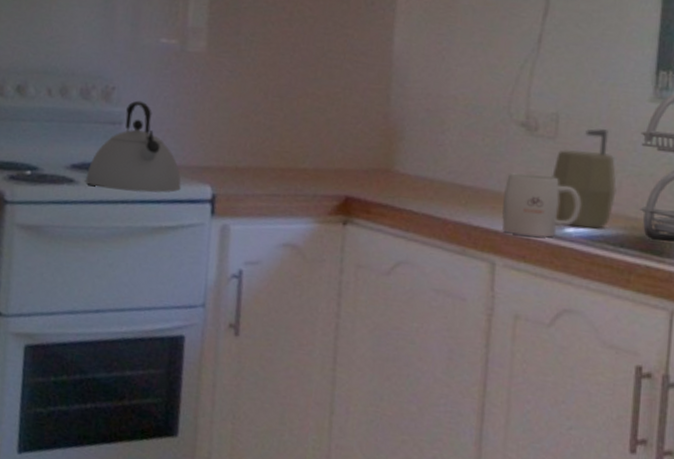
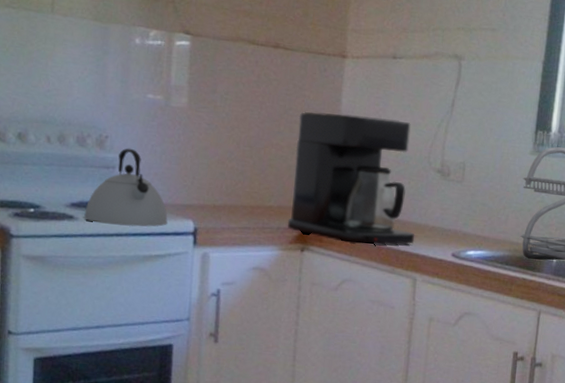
coffee maker: none [325,53,493,219] -> present [287,111,415,245]
mug: present [501,173,582,238] -> none [421,209,480,259]
soap dispenser: present [552,129,617,229] -> none [459,175,505,251]

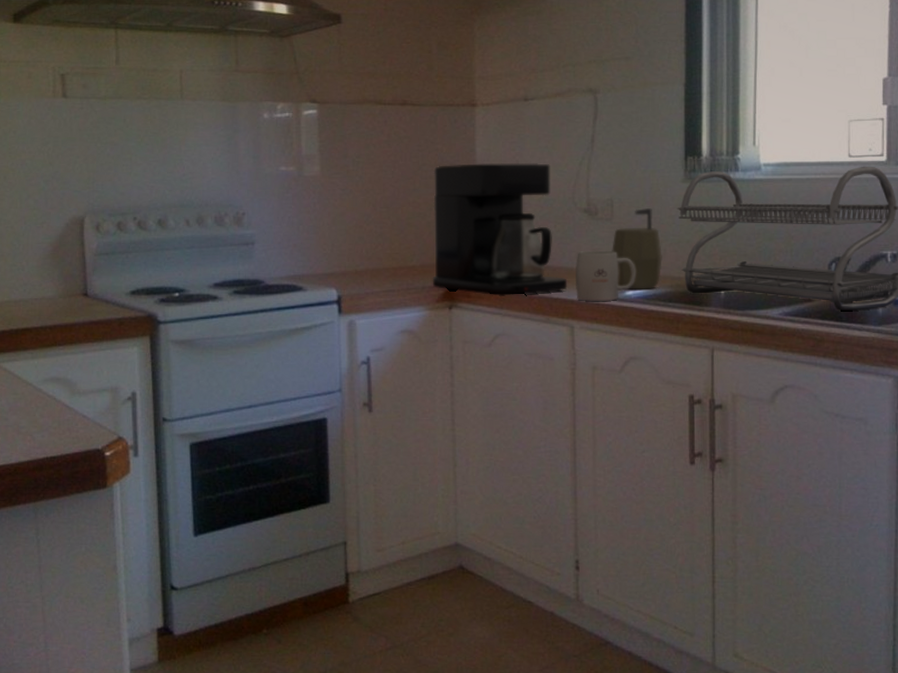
kettle: present [84,148,168,227] -> none [228,222,311,301]
mug: none [421,209,480,259] -> present [576,250,637,301]
soap dispenser: none [459,175,505,251] -> present [612,208,662,289]

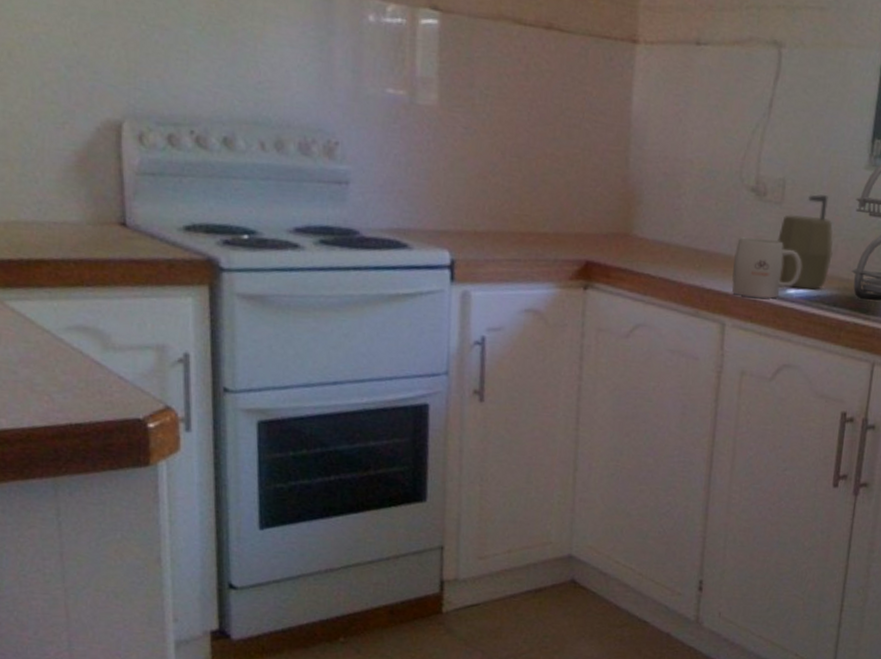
coffee maker: present [432,163,568,297] -> none [566,112,724,282]

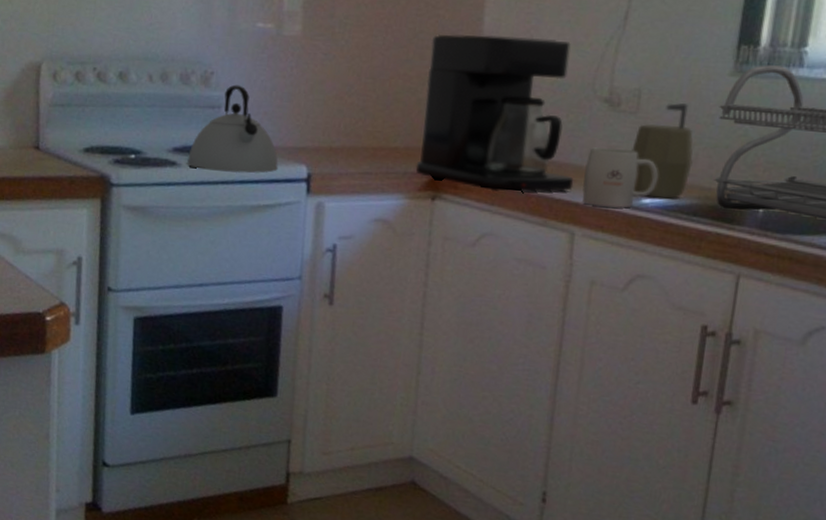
kettle: none [312,157,418,259] -> present [187,84,279,174]
coffee maker: none [566,112,724,282] -> present [415,34,574,192]

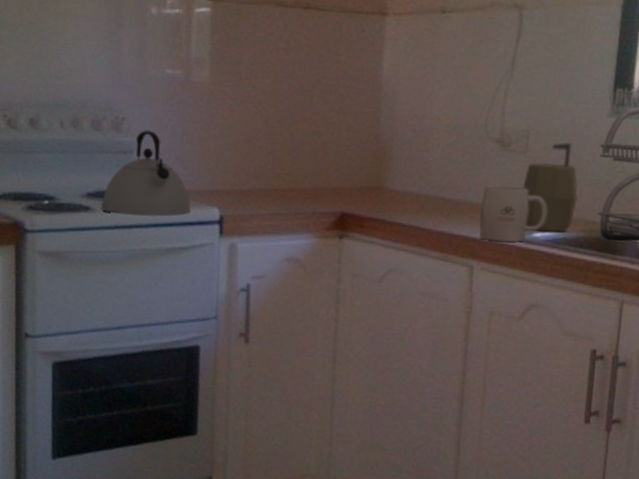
coffee maker: present [415,34,574,192] -> none [323,79,471,230]

